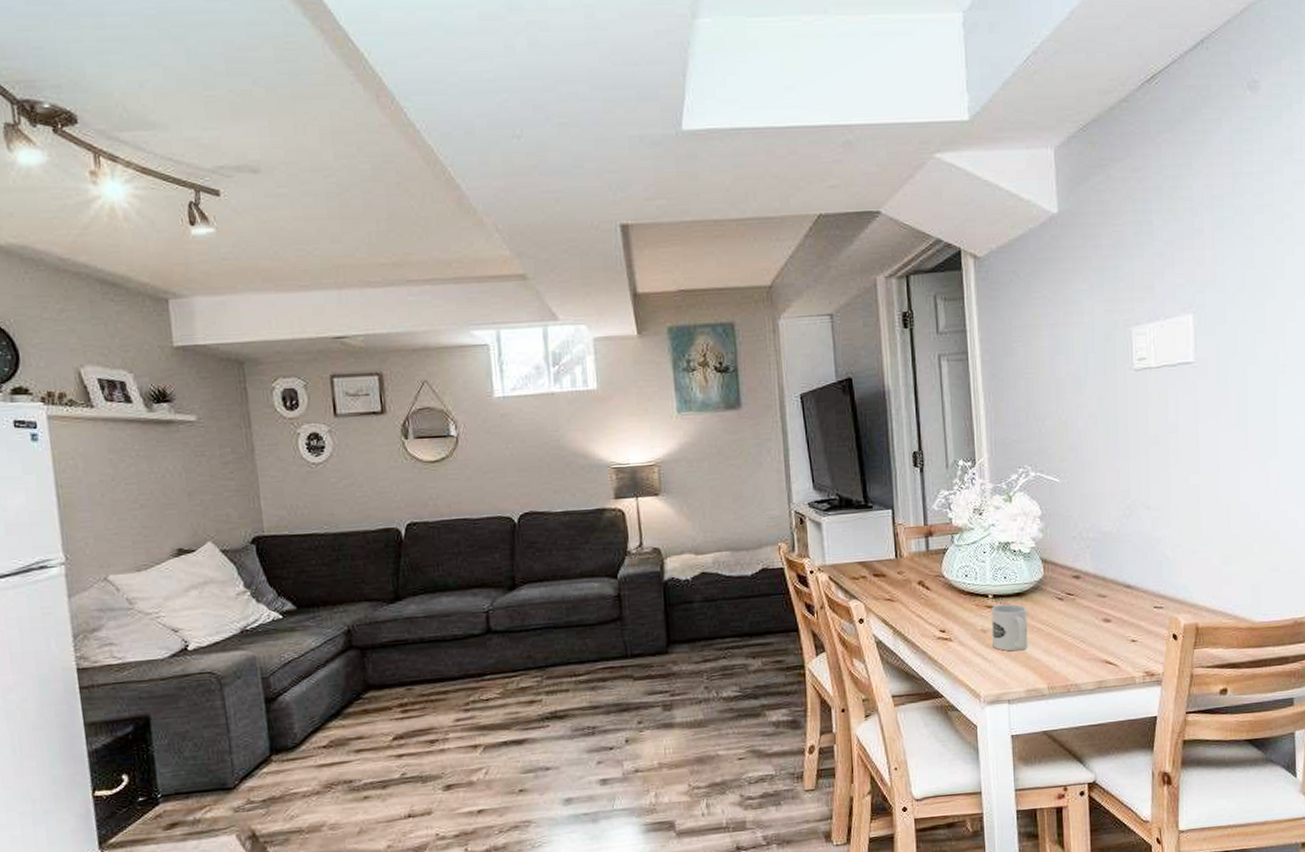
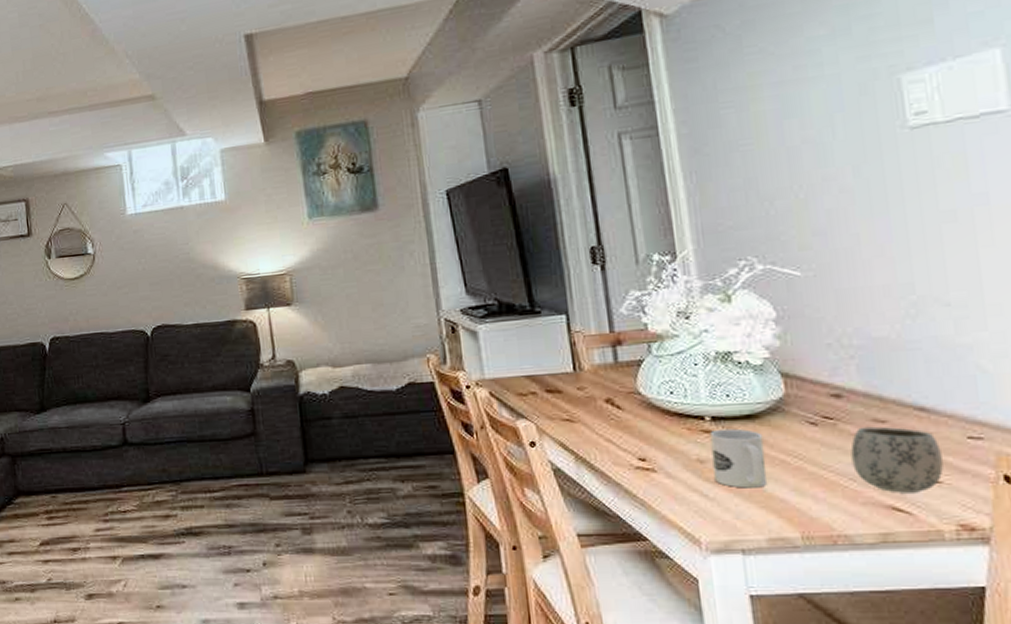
mug: none [1083,600,1138,651] -> present [850,426,944,493]

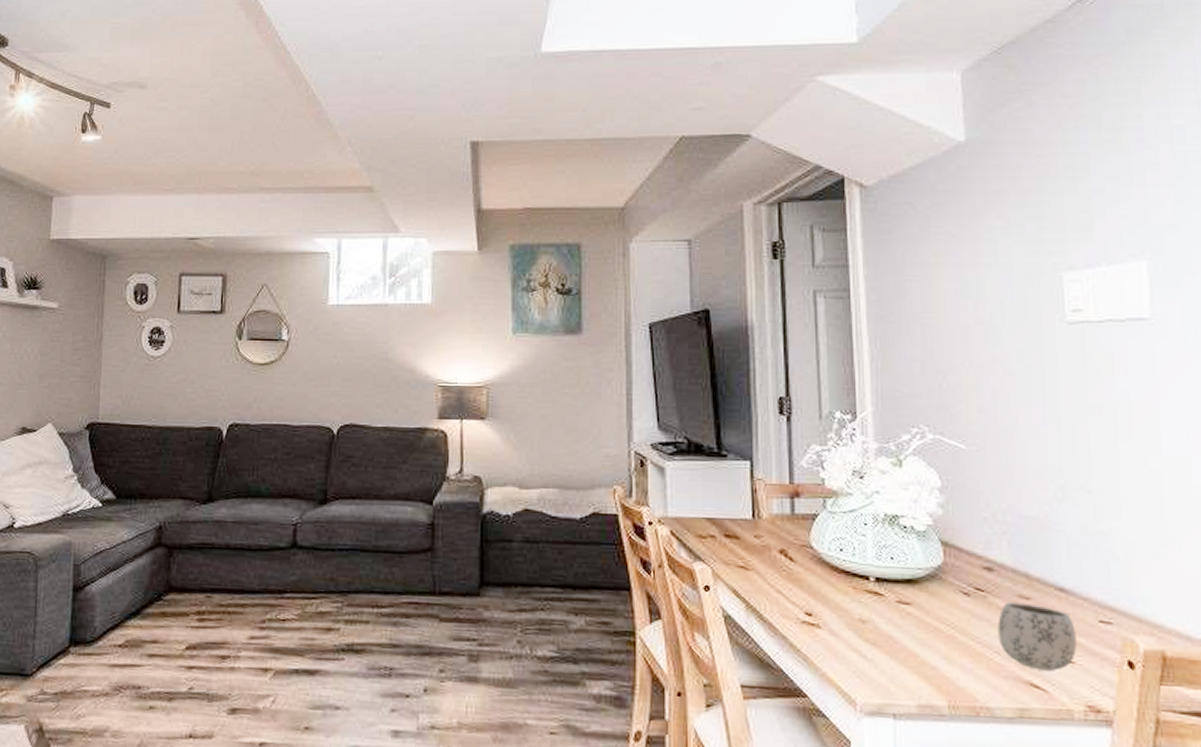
mug: present [710,428,768,489] -> none [873,590,922,653]

